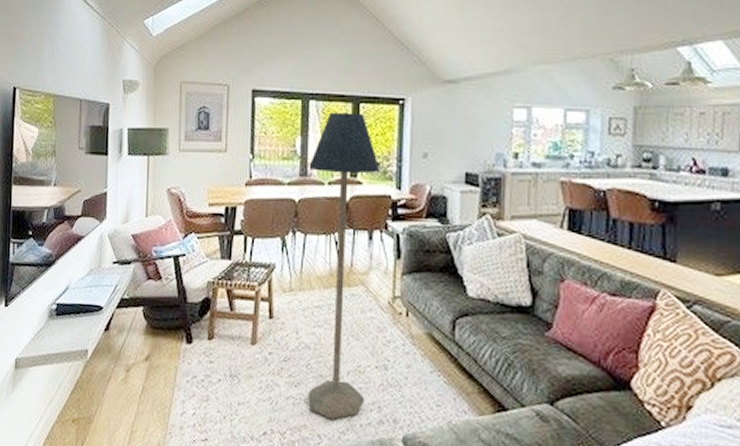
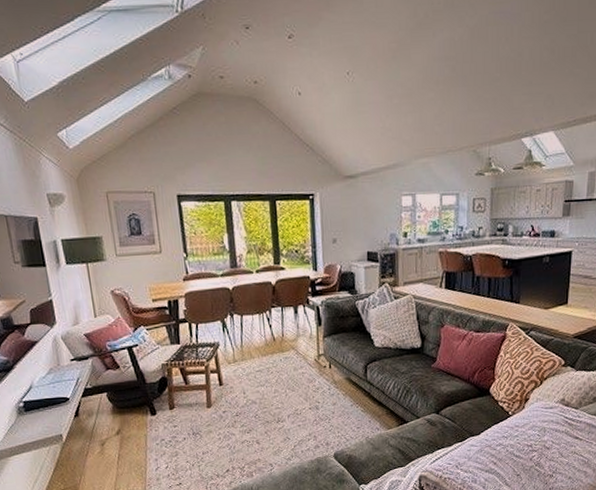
floor lamp: present [308,112,380,420] -> none [237,209,303,452]

